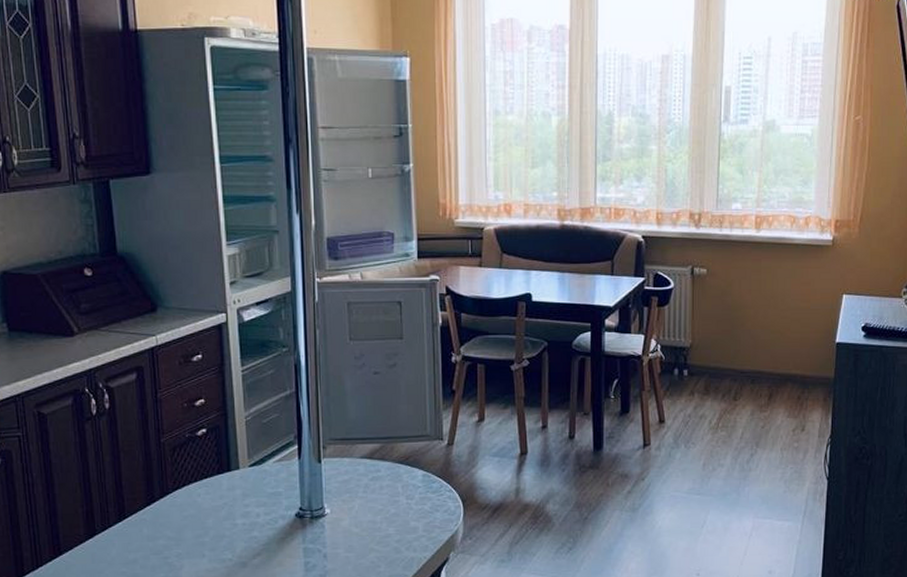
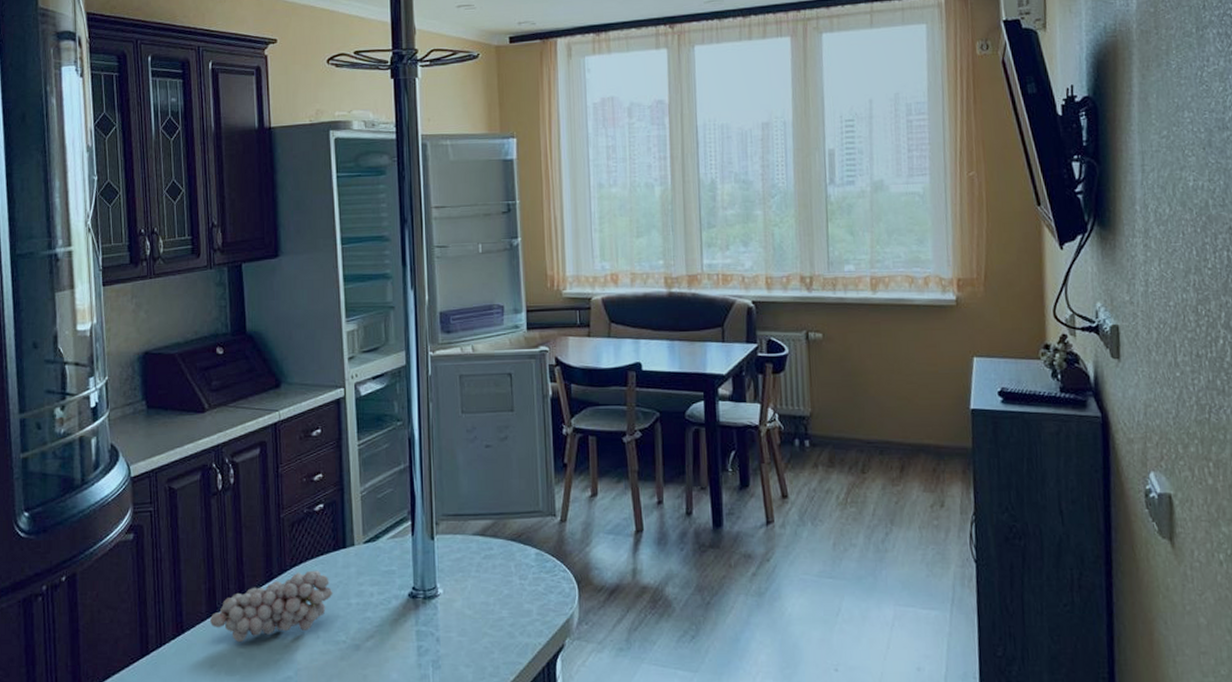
fruit: none [89,493,218,563] -> present [210,570,333,643]

